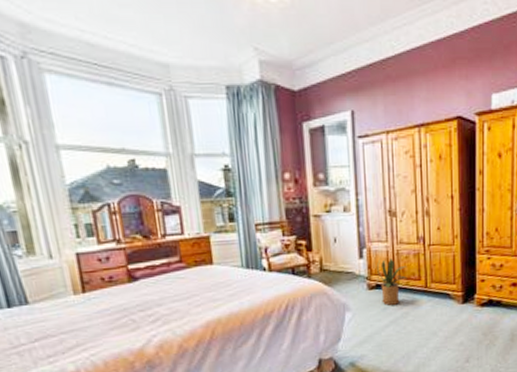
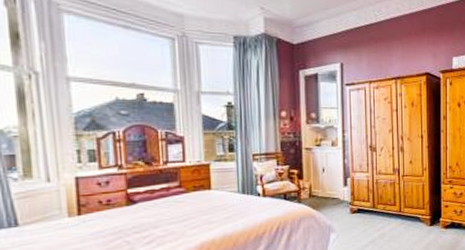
house plant: present [376,259,408,305] -> none [358,187,385,227]

